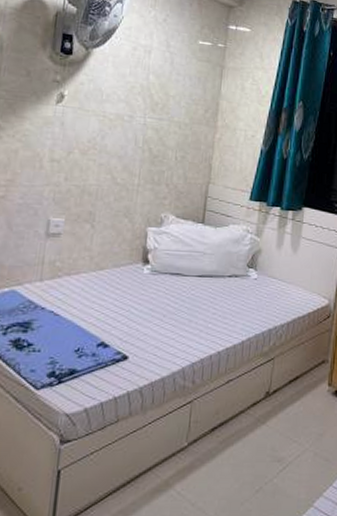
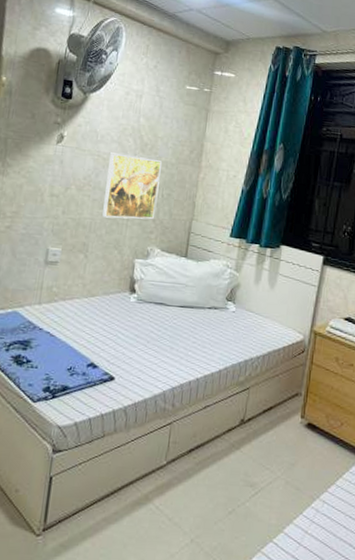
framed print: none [109,113,174,184] -> present [101,152,162,220]

